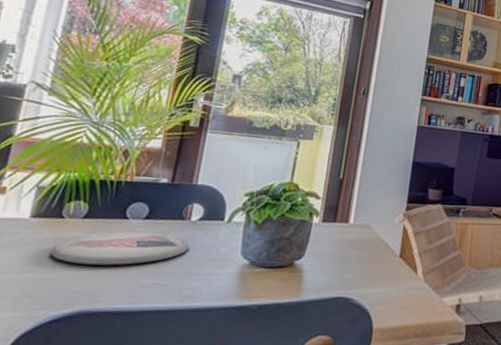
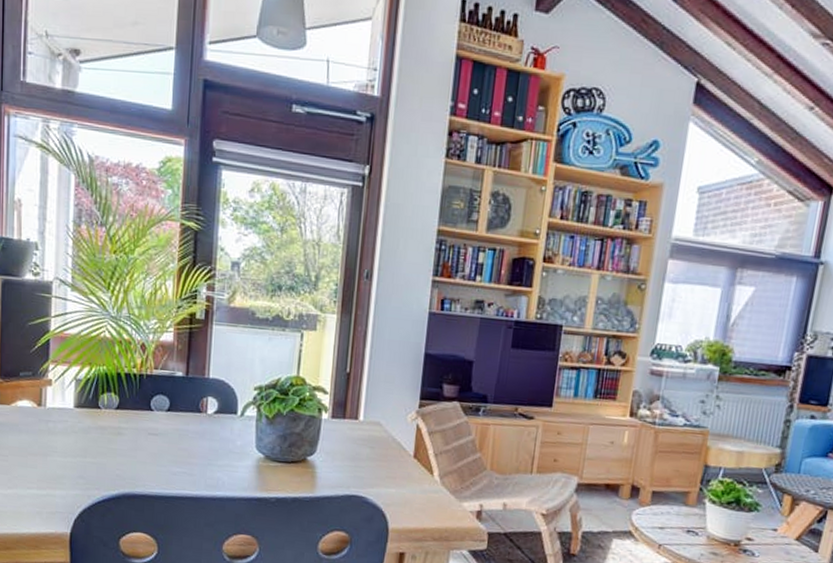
plate: present [49,231,189,266] -> none [94,422,208,454]

